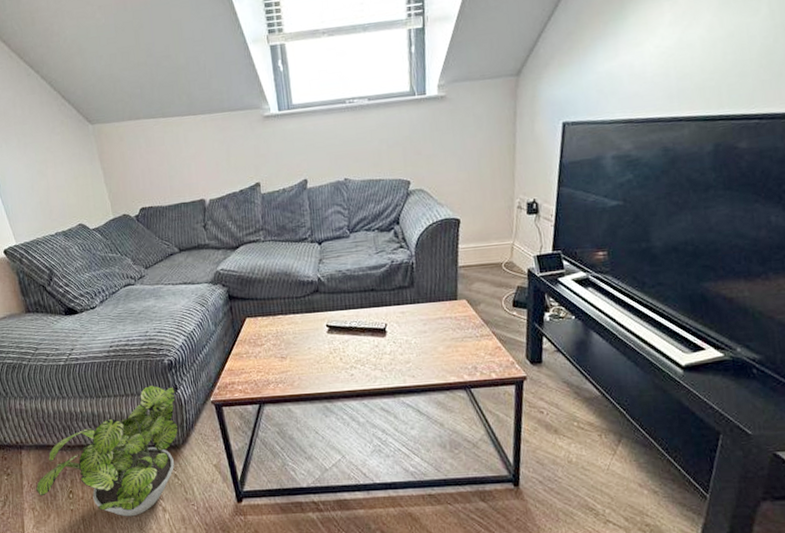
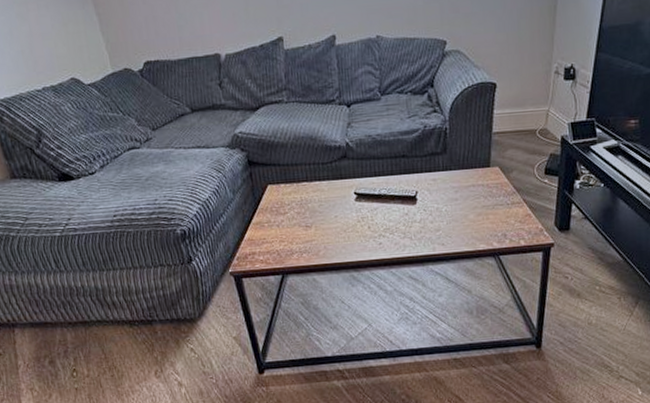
potted plant: present [35,385,179,517] -> none [33,257,194,393]

